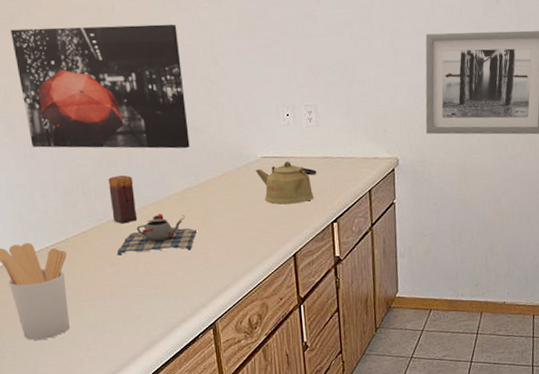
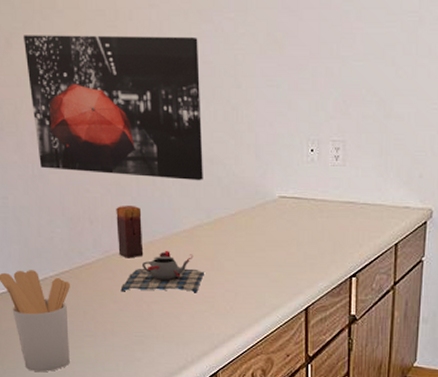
kettle: present [255,160,317,205] -> none [271,203,339,252]

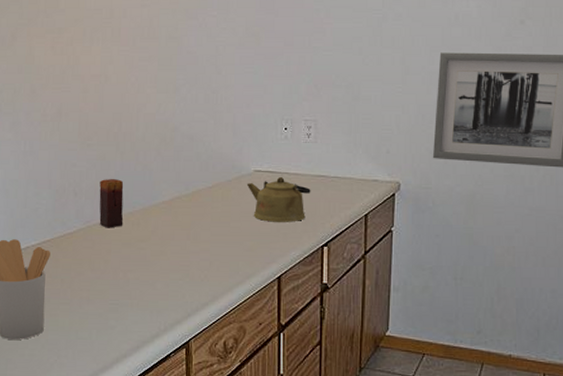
wall art: present [23,35,203,181] -> none [27,30,184,157]
teapot: present [120,251,205,293] -> none [99,221,182,262]
kettle: none [271,203,339,252] -> present [246,176,311,222]

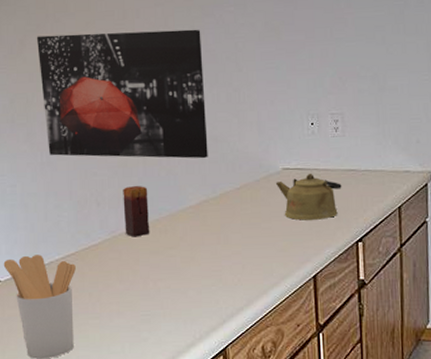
wall art: none [27,30,184,157] -> present [36,29,208,159]

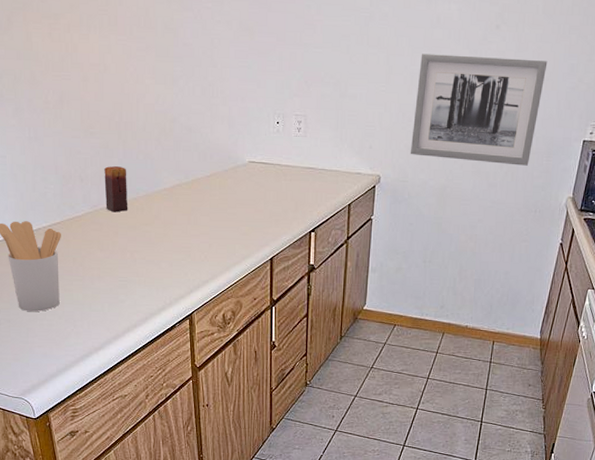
wall art: present [36,29,208,159] -> none [23,14,183,147]
kettle: present [275,173,342,221] -> none [242,167,300,210]

